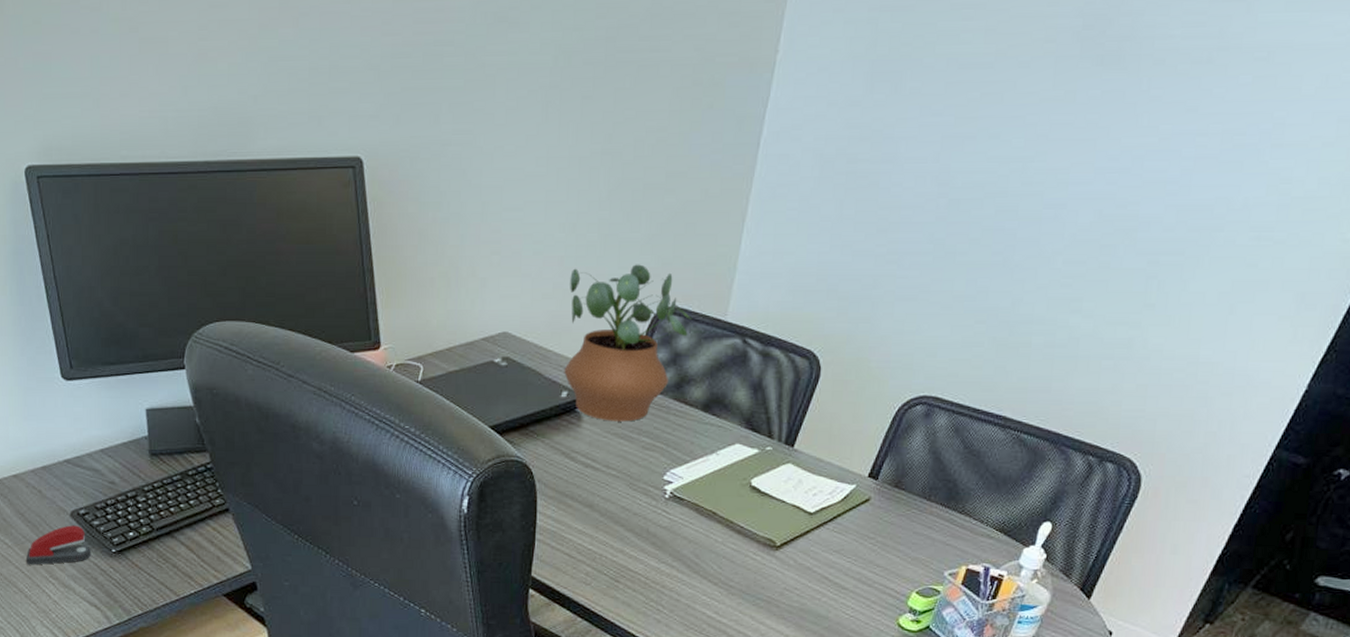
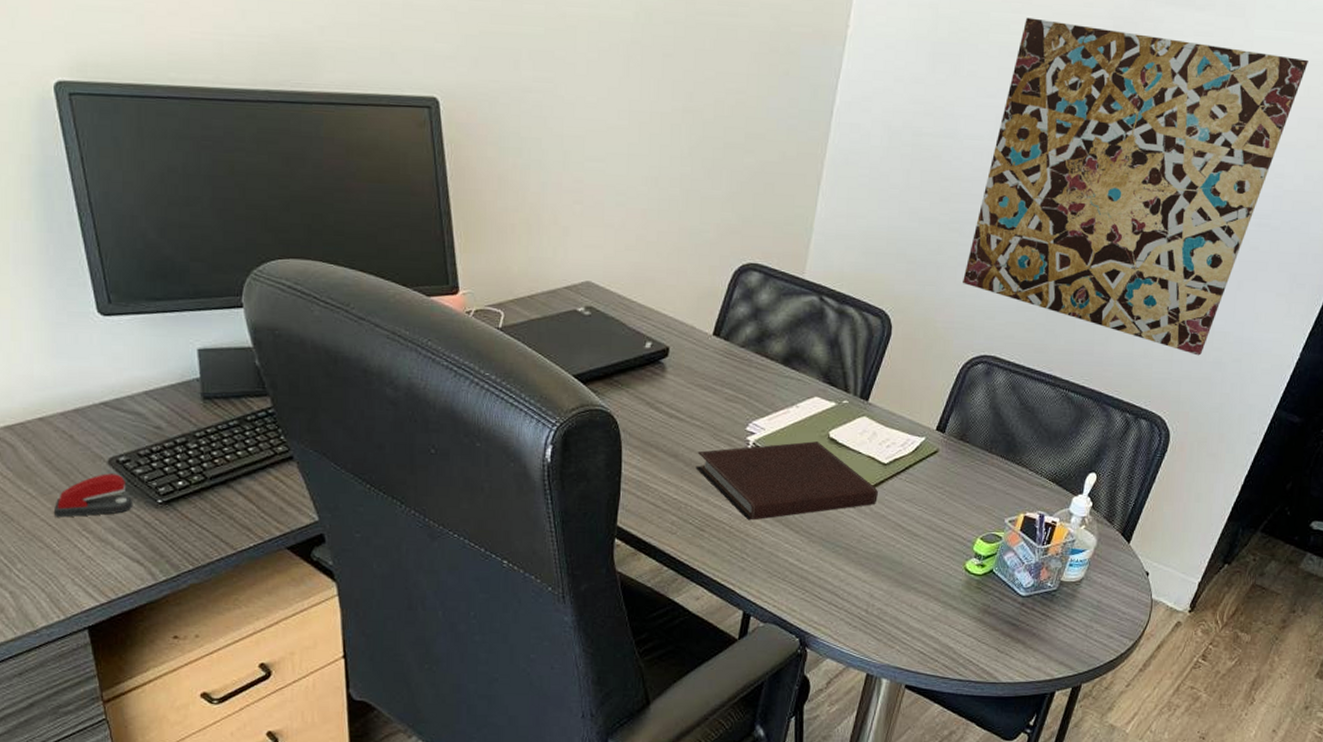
potted plant: present [564,264,693,422] -> none [648,220,772,374]
notebook: none [611,490,803,572] -> present [695,441,878,521]
wall art: none [901,24,1328,390] -> present [963,17,1308,356]

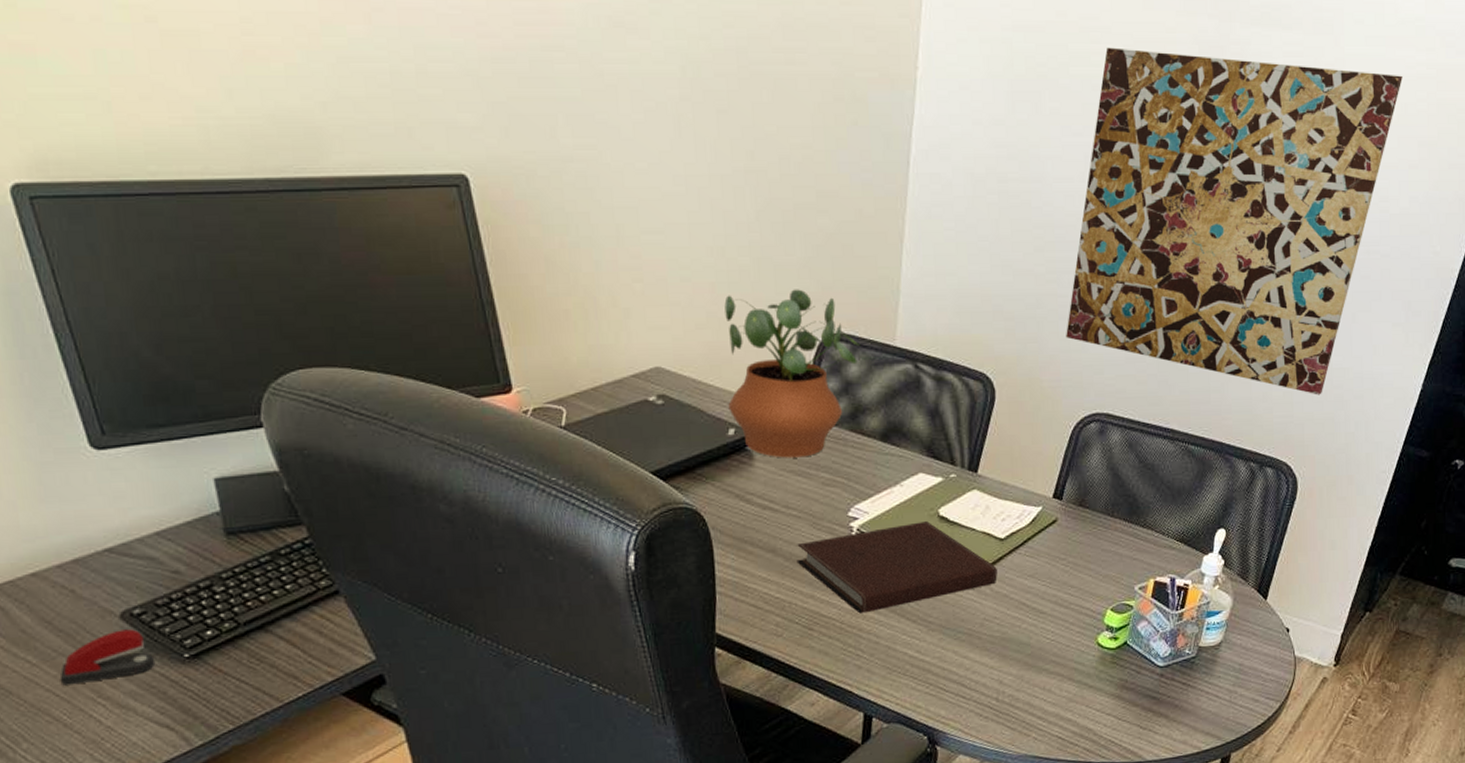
potted plant: none [648,220,772,374] -> present [724,289,861,458]

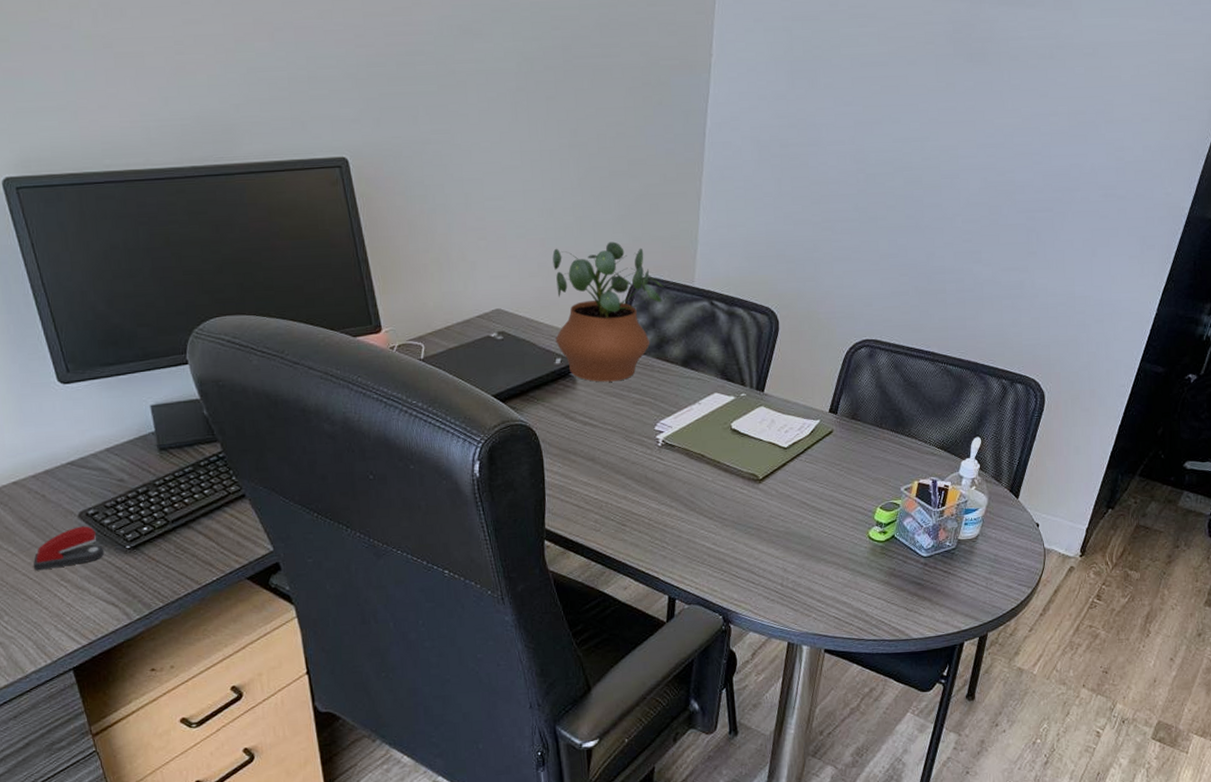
notebook: present [796,521,997,614] -> none [612,434,782,512]
wall art: present [1066,47,1403,395] -> none [839,30,1135,320]

